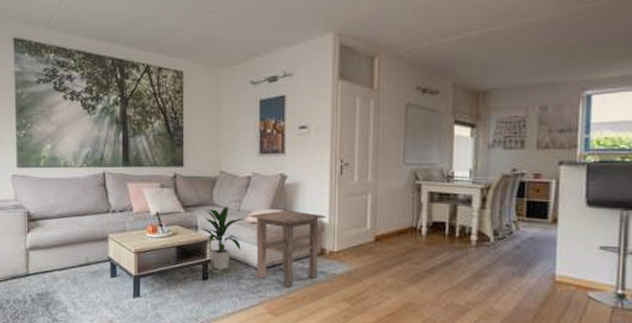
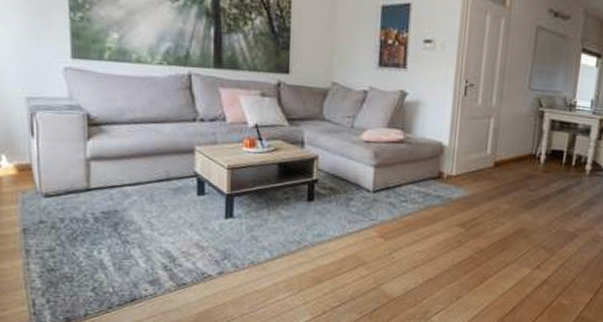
indoor plant: present [198,206,245,270] -> none [304,121,358,191]
side table: present [249,210,326,288] -> none [363,129,446,212]

